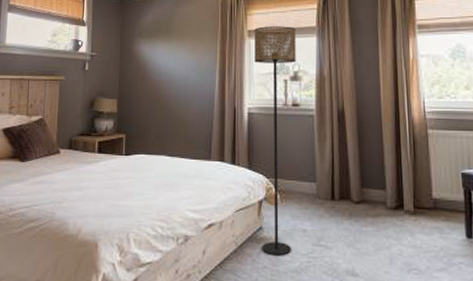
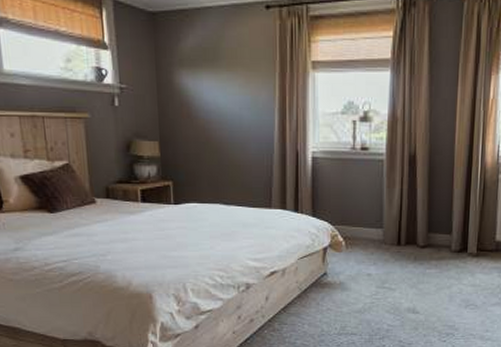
floor lamp: present [254,26,296,256] -> none [319,56,367,299]

